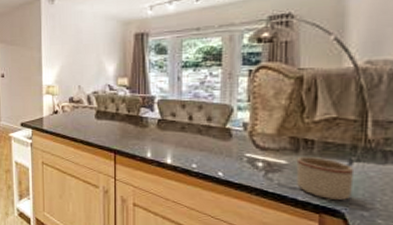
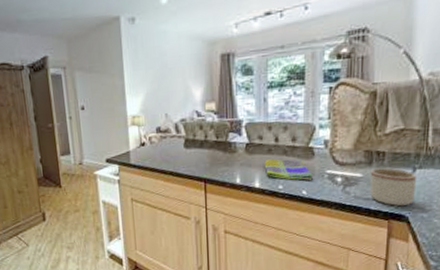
dish towel: none [177,137,230,162] -> present [264,159,313,181]

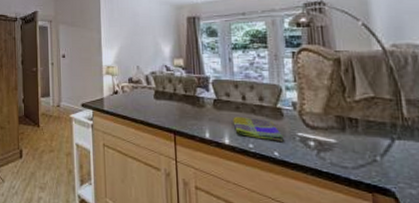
mug: present [369,168,416,207] -> none [344,135,398,180]

